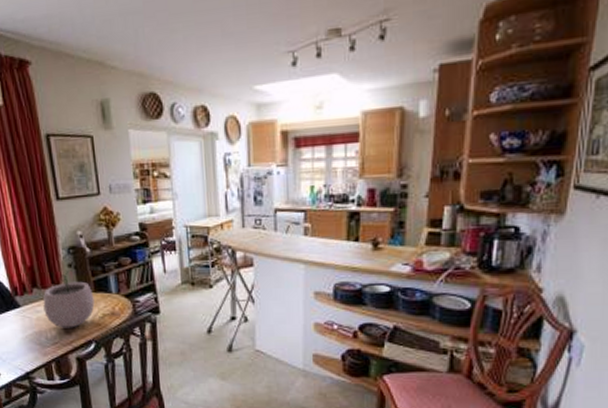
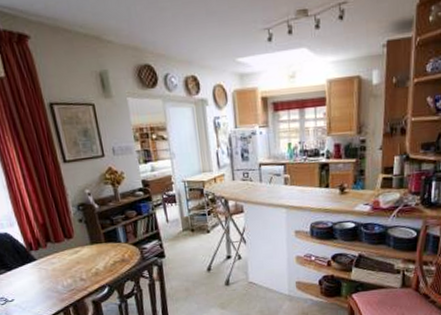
plant pot: present [43,271,95,328] -> none [57,226,106,277]

